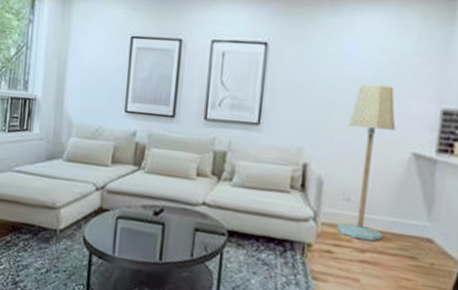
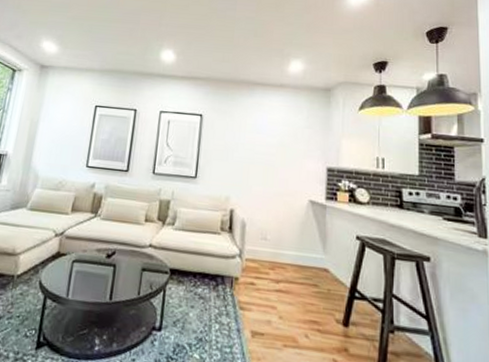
floor lamp: present [337,84,396,242] -> none [258,147,297,273]

